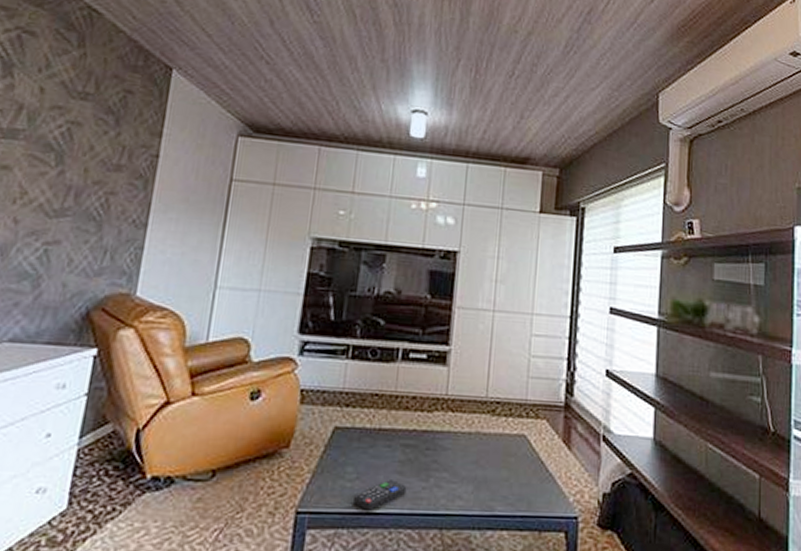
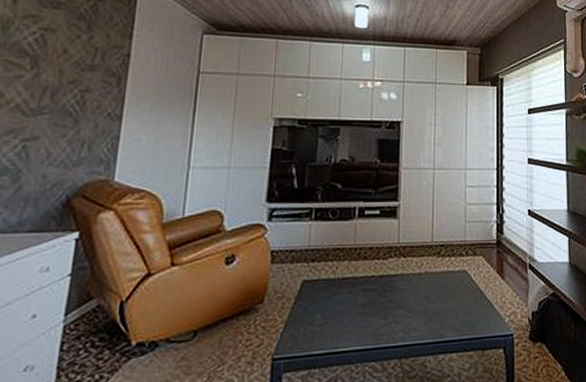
remote control: present [352,480,407,511] -> none [322,321,369,350]

